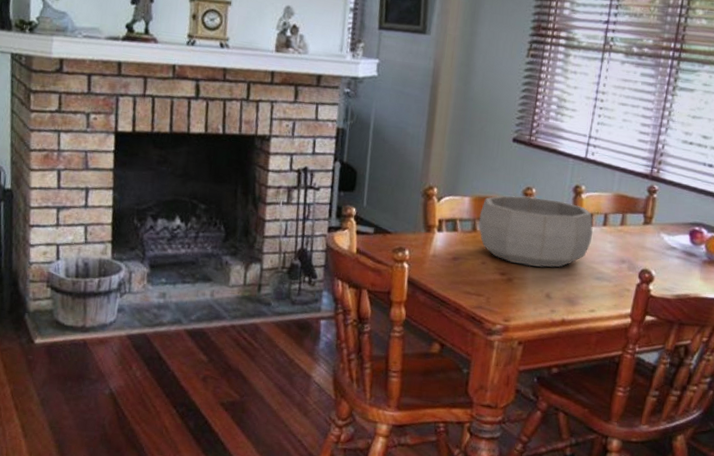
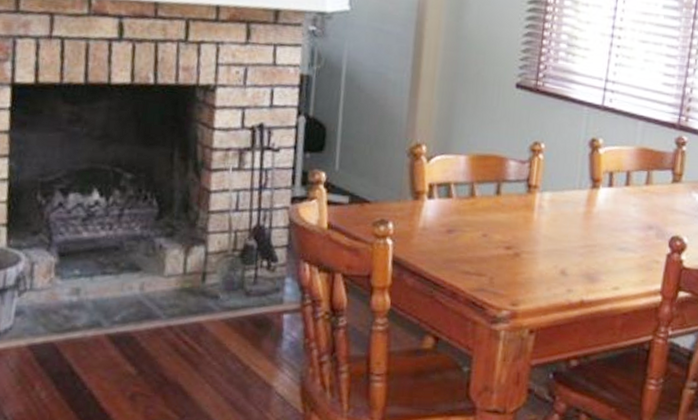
decorative bowl: present [479,194,593,268] -> none [478,151,614,238]

